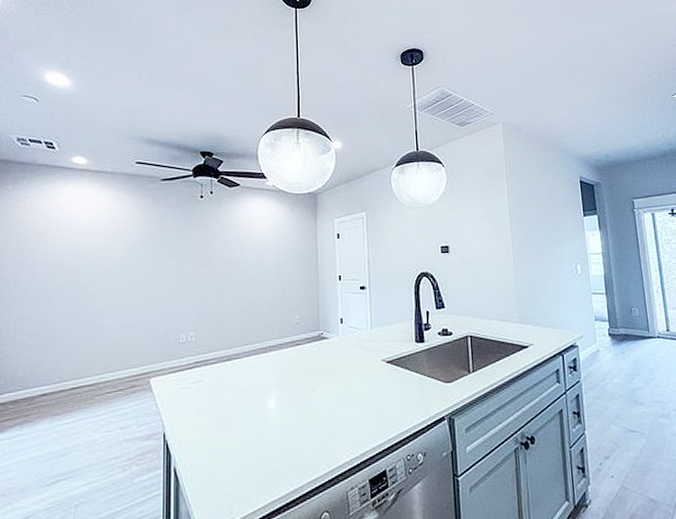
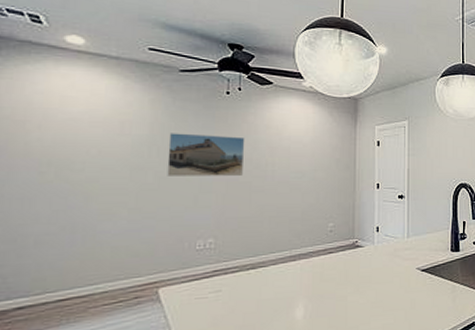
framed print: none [154,236,218,276] -> present [167,133,245,176]

